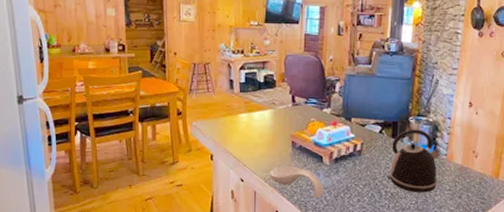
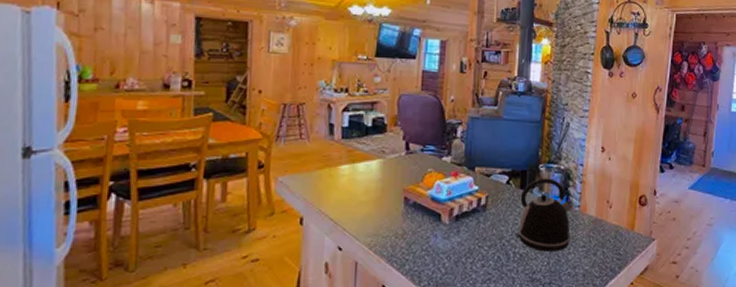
spoon rest: present [270,166,324,199] -> none [375,228,442,267]

